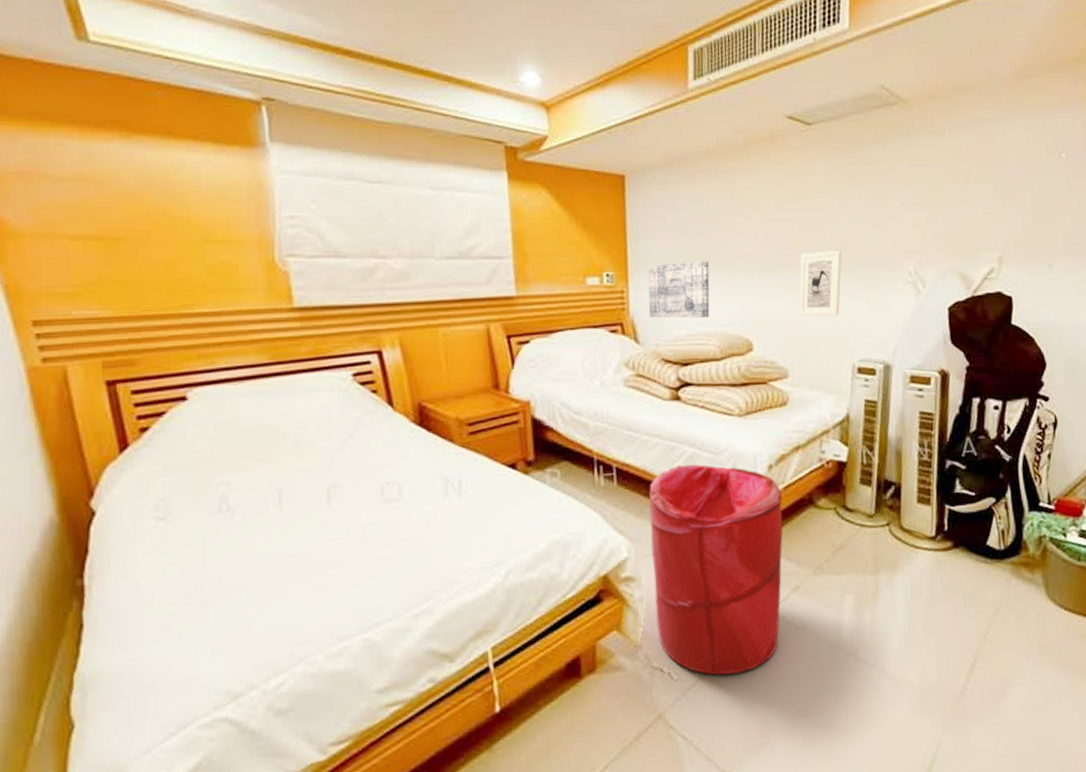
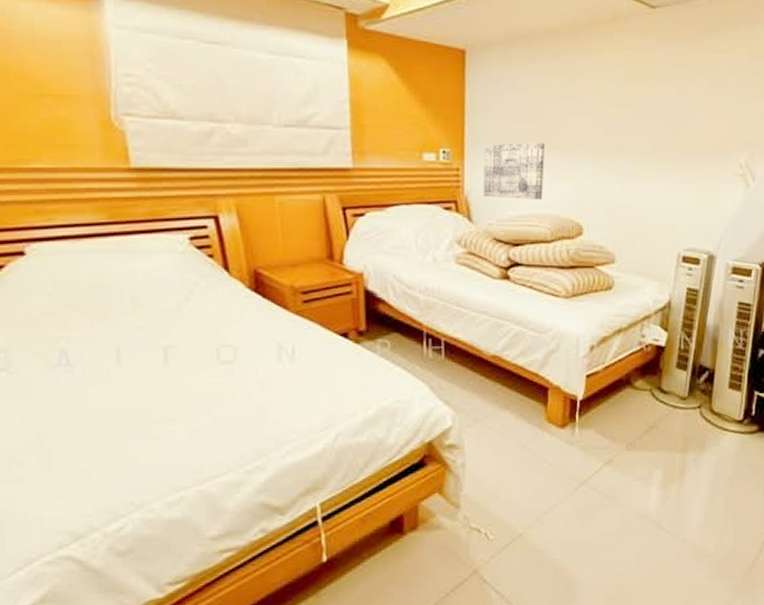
laundry hamper: present [649,464,783,675] -> none [474,341,602,538]
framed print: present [799,250,842,317] -> none [630,139,677,205]

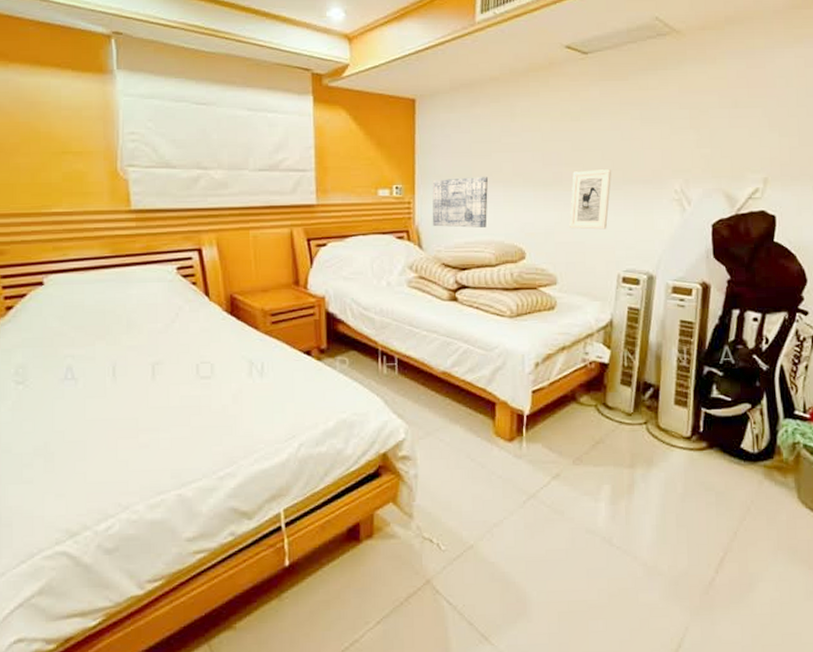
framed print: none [630,139,677,205] -> present [569,169,612,230]

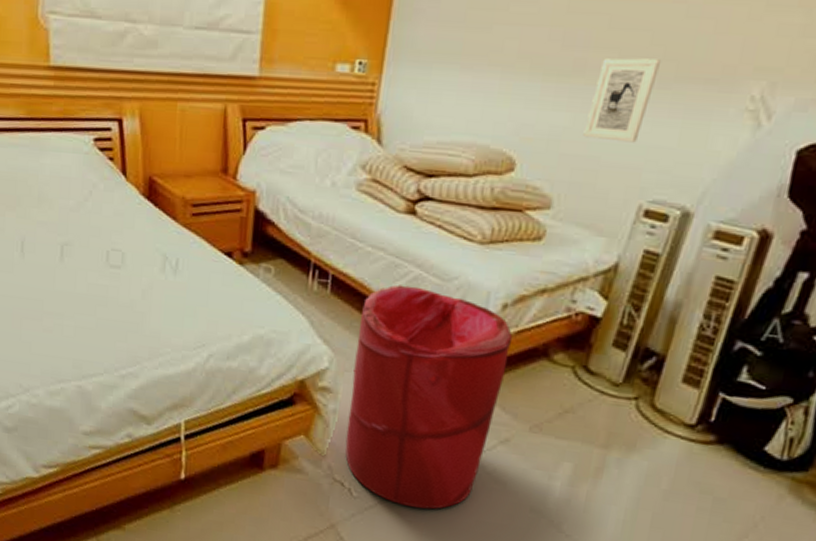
laundry hamper: none [425,358,547,550] -> present [345,285,513,509]
wall art: present [432,177,489,228] -> none [398,56,483,125]

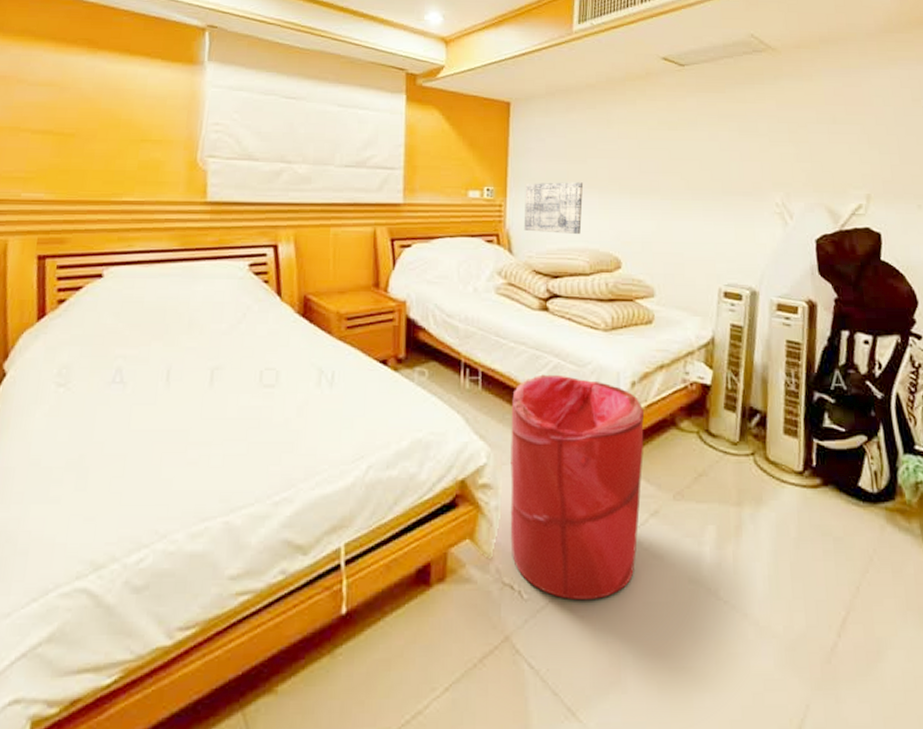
wall art: none [398,56,483,125] -> present [524,182,584,234]
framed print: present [583,58,662,143] -> none [667,179,711,241]

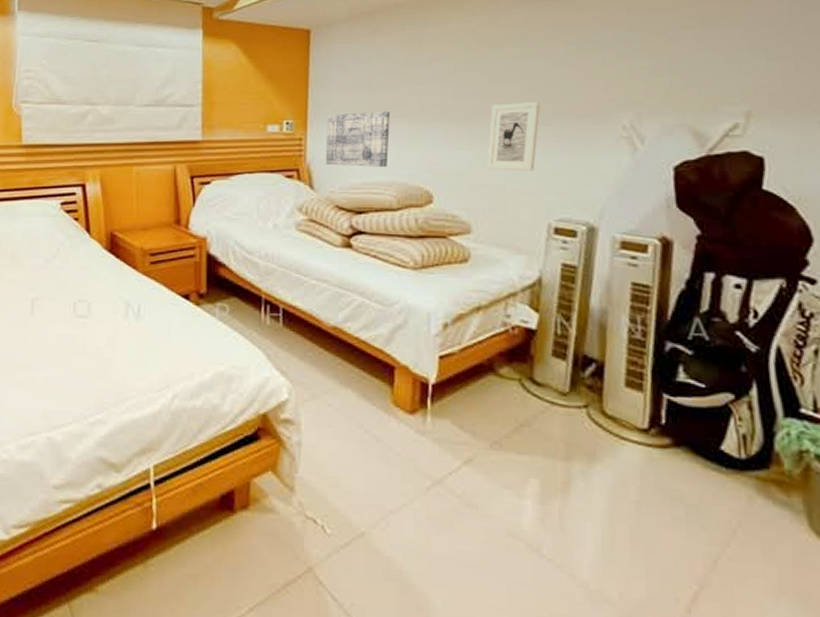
laundry hamper: present [510,374,645,601] -> none [313,313,458,542]
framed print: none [667,179,711,241] -> present [487,102,541,171]

